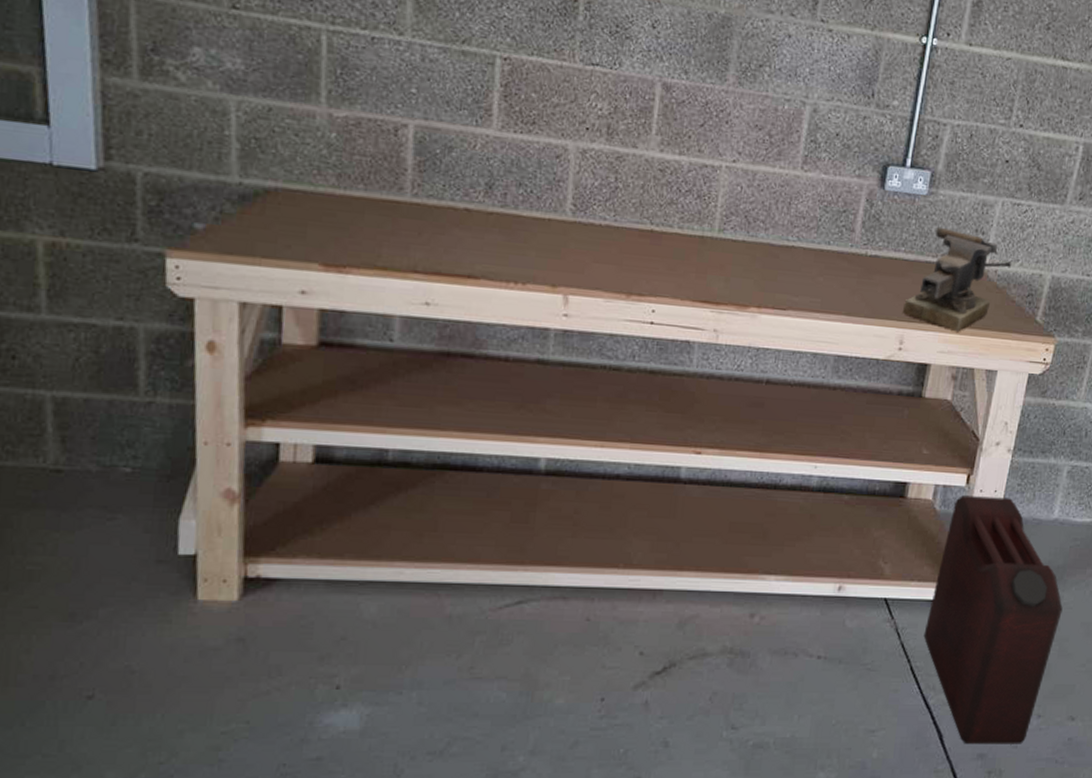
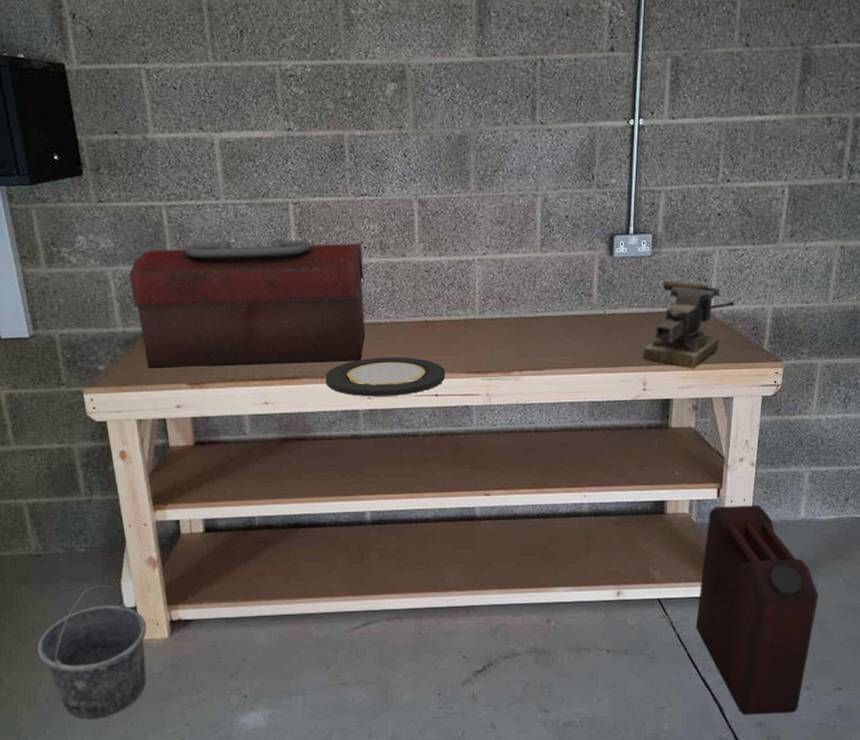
bucket: none [32,520,208,707] -> present [37,585,147,719]
toolbox: none [259,82,584,268] -> present [129,239,366,368]
duct tape: none [511,265,667,318] -> present [325,357,446,397]

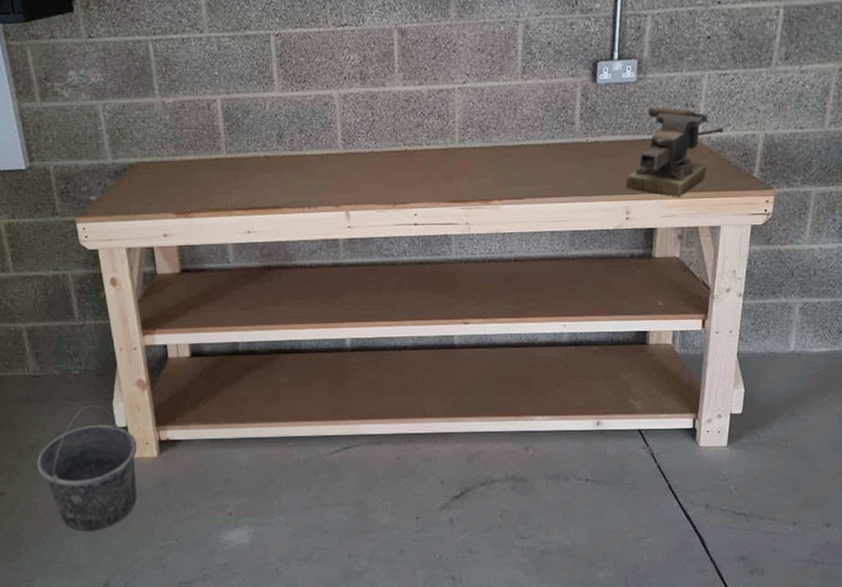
toolbox: present [129,239,366,368] -> none [118,70,346,199]
duct tape: present [325,357,446,397] -> none [306,186,425,226]
jerry can: present [695,505,819,715] -> none [677,336,808,549]

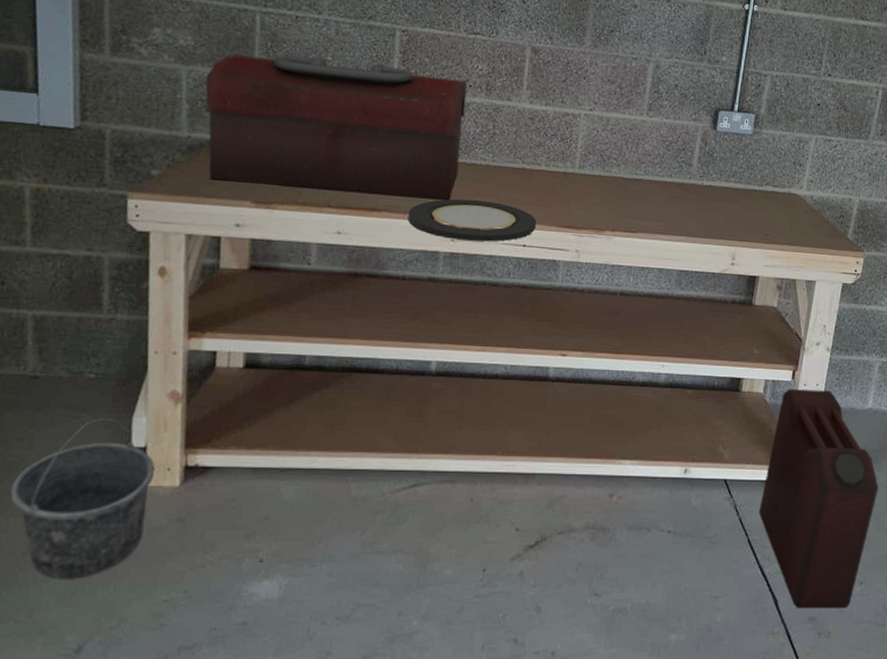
toolbox: none [118,70,346,199] -> present [205,54,468,201]
duct tape: none [306,186,425,226] -> present [407,199,537,242]
bench vise: present [625,107,724,197] -> none [733,160,826,249]
jerry can: none [677,336,808,549] -> present [758,389,879,609]

